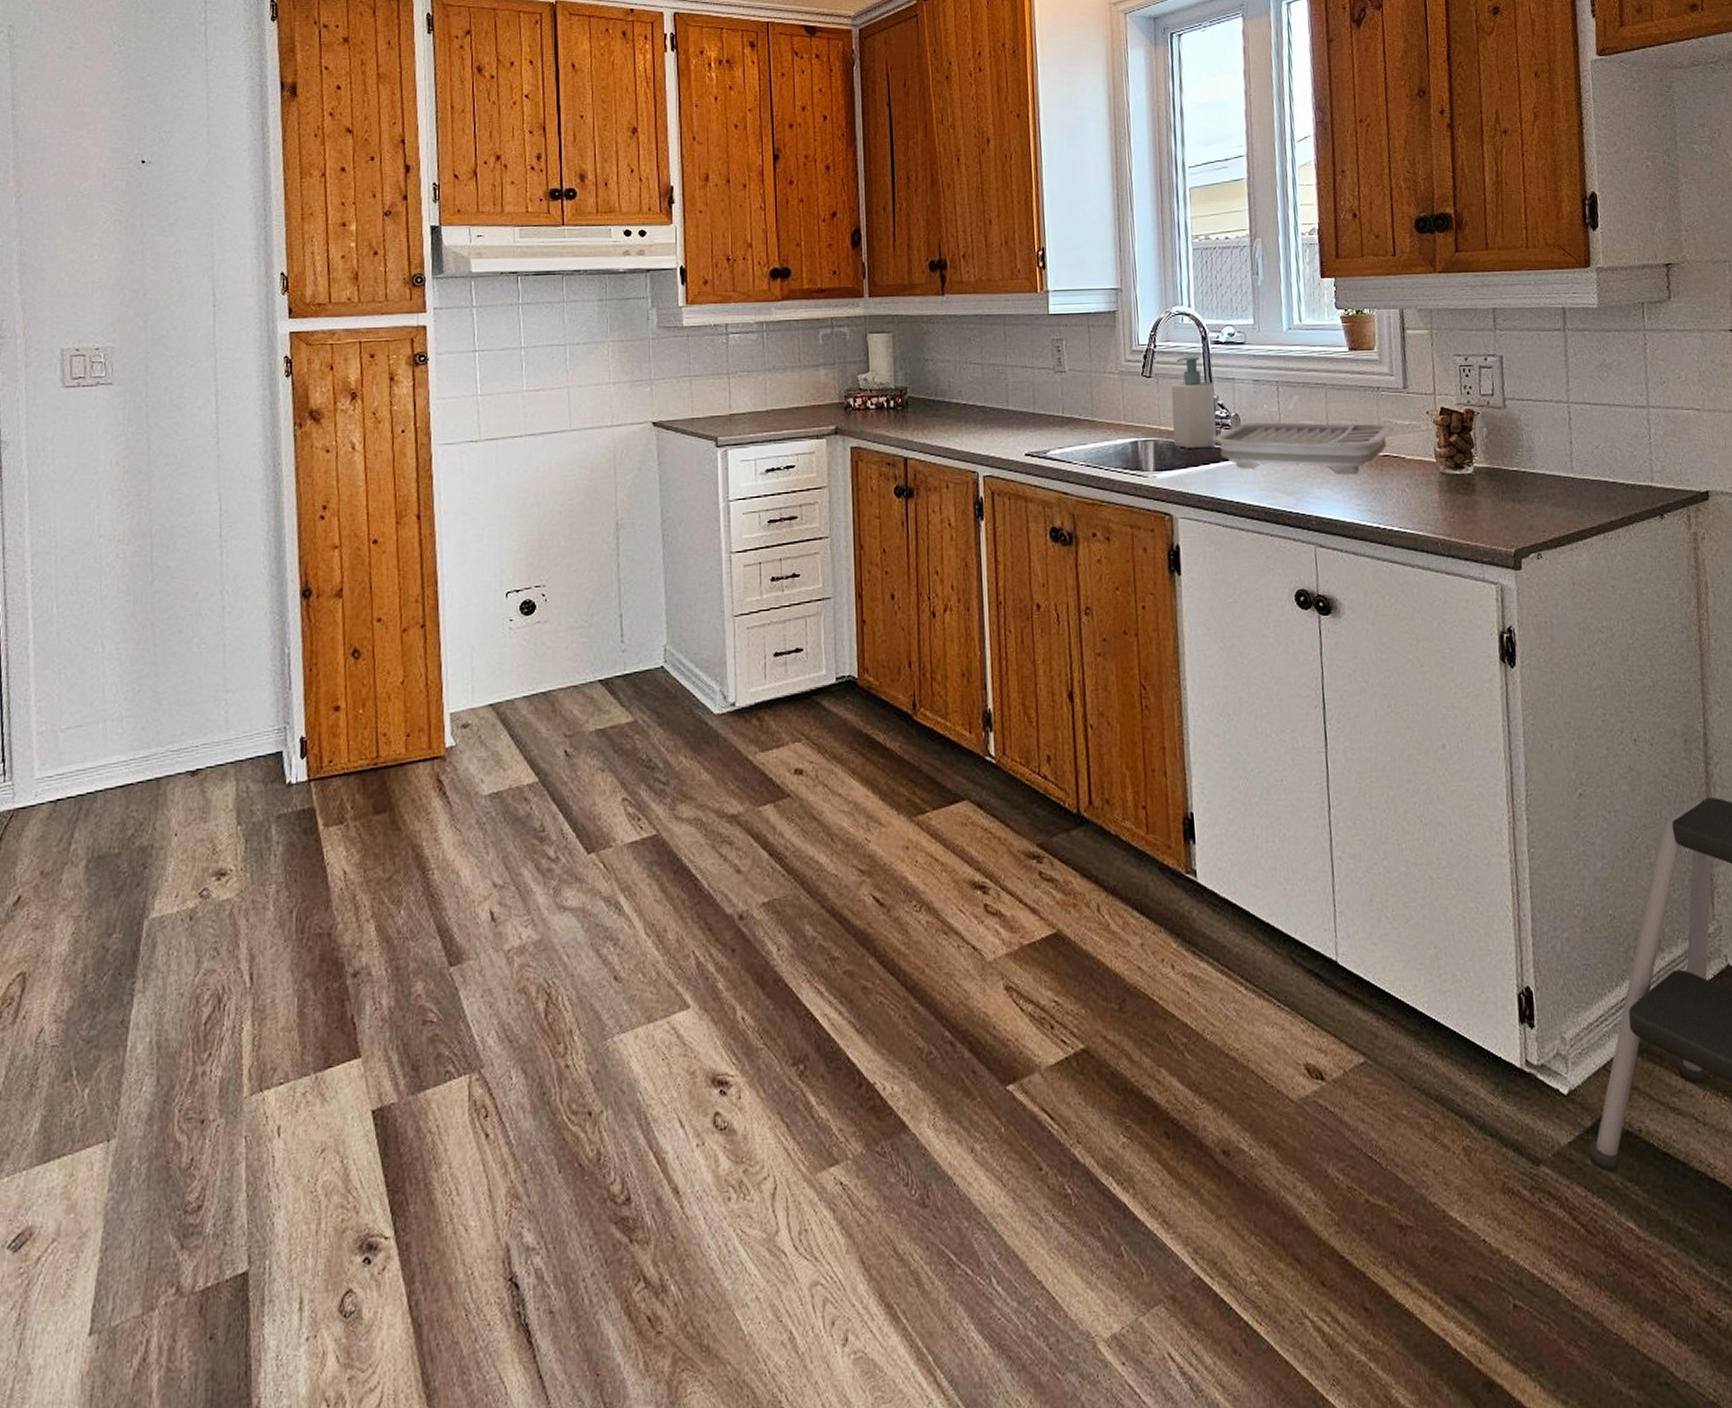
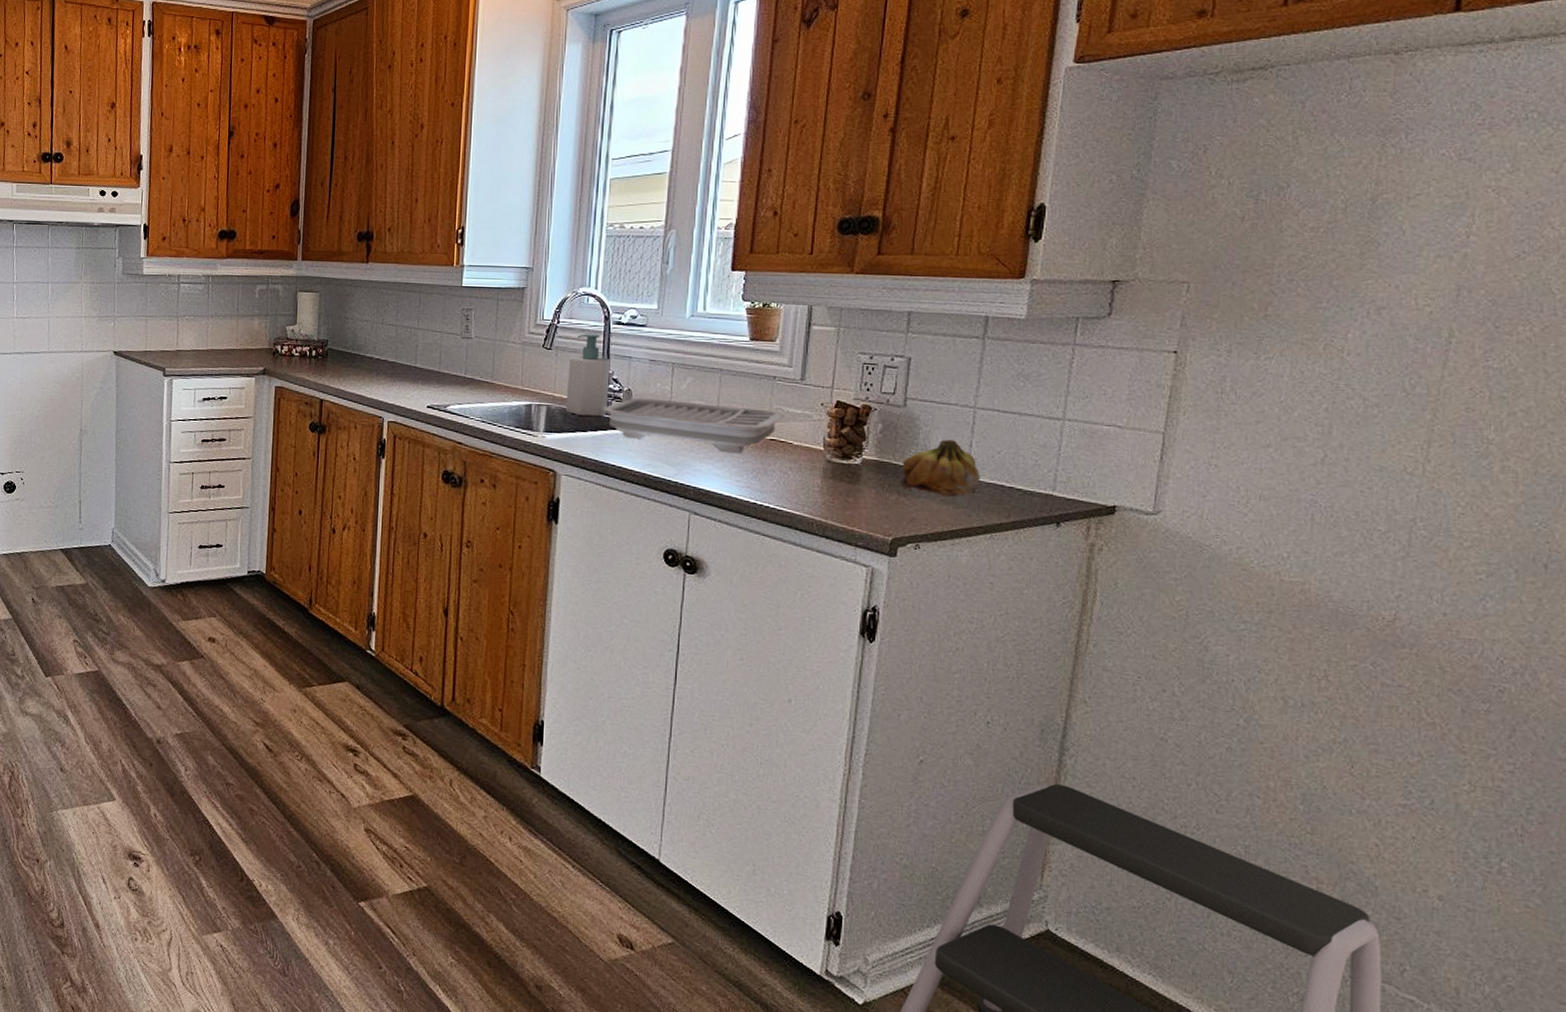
fruit: none [1511,438,1586,500] -> present [899,439,981,499]

